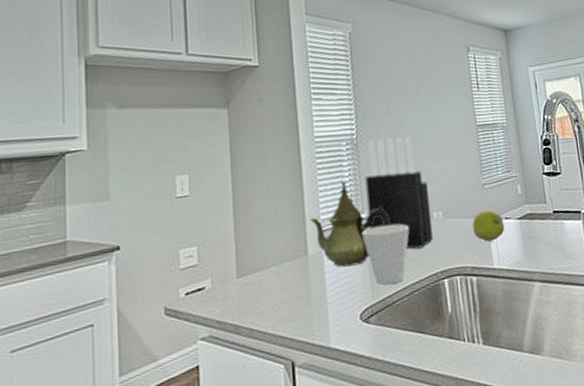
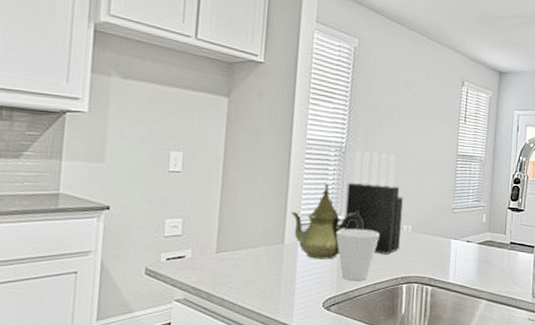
fruit: present [472,210,505,242] -> none [436,231,465,259]

